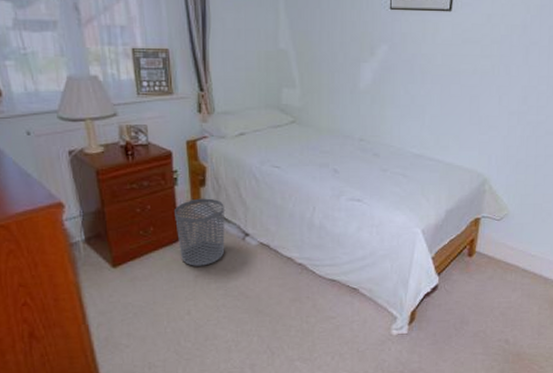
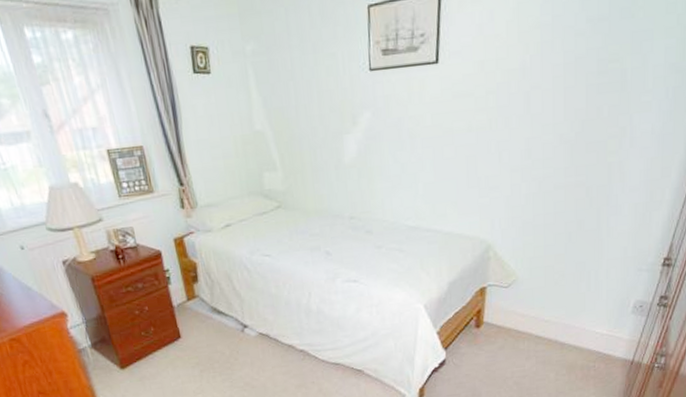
waste bin: present [175,198,225,266] -> none [172,293,226,362]

